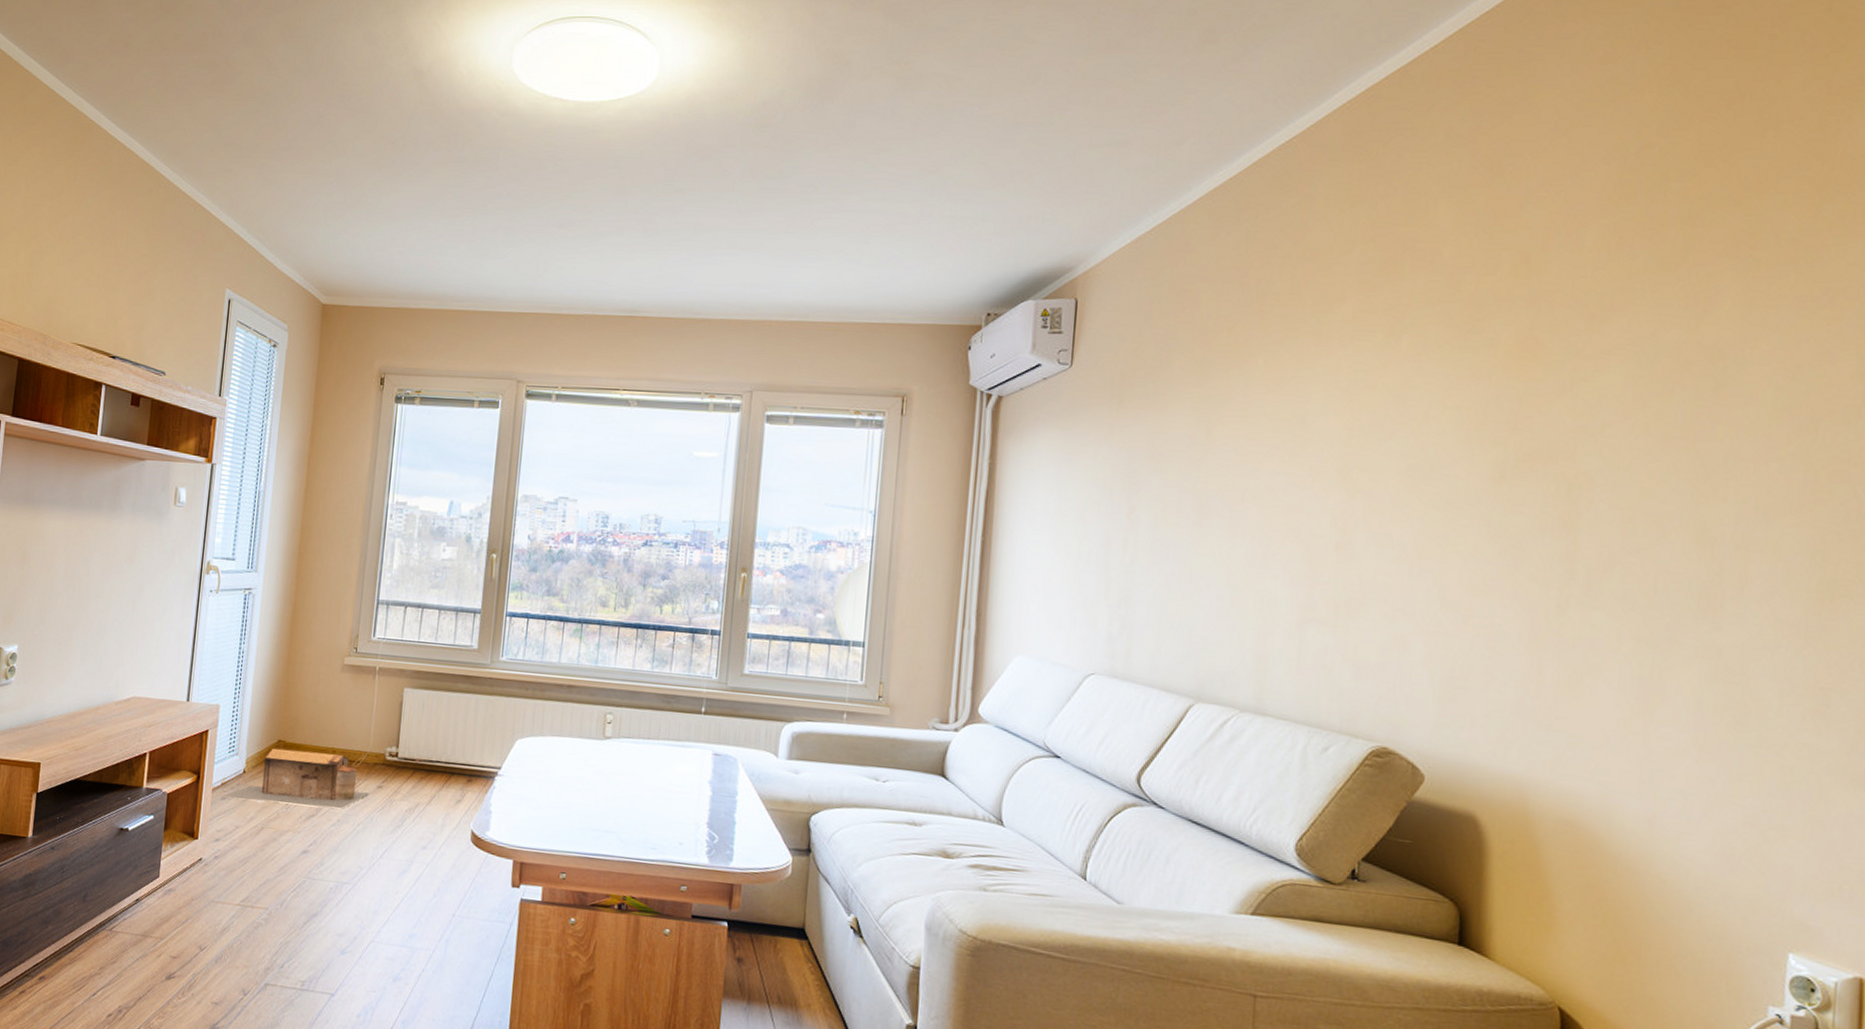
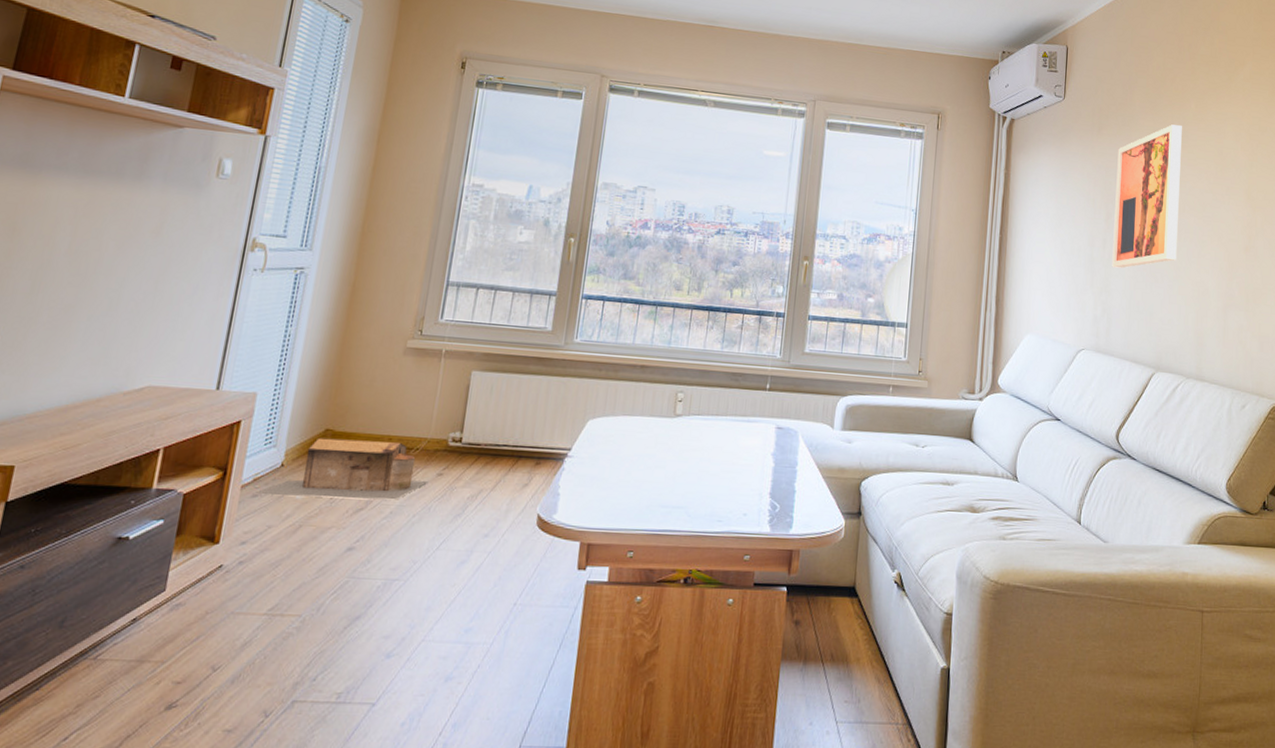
wall art: none [1135,388,1243,575] -> present [1112,124,1182,269]

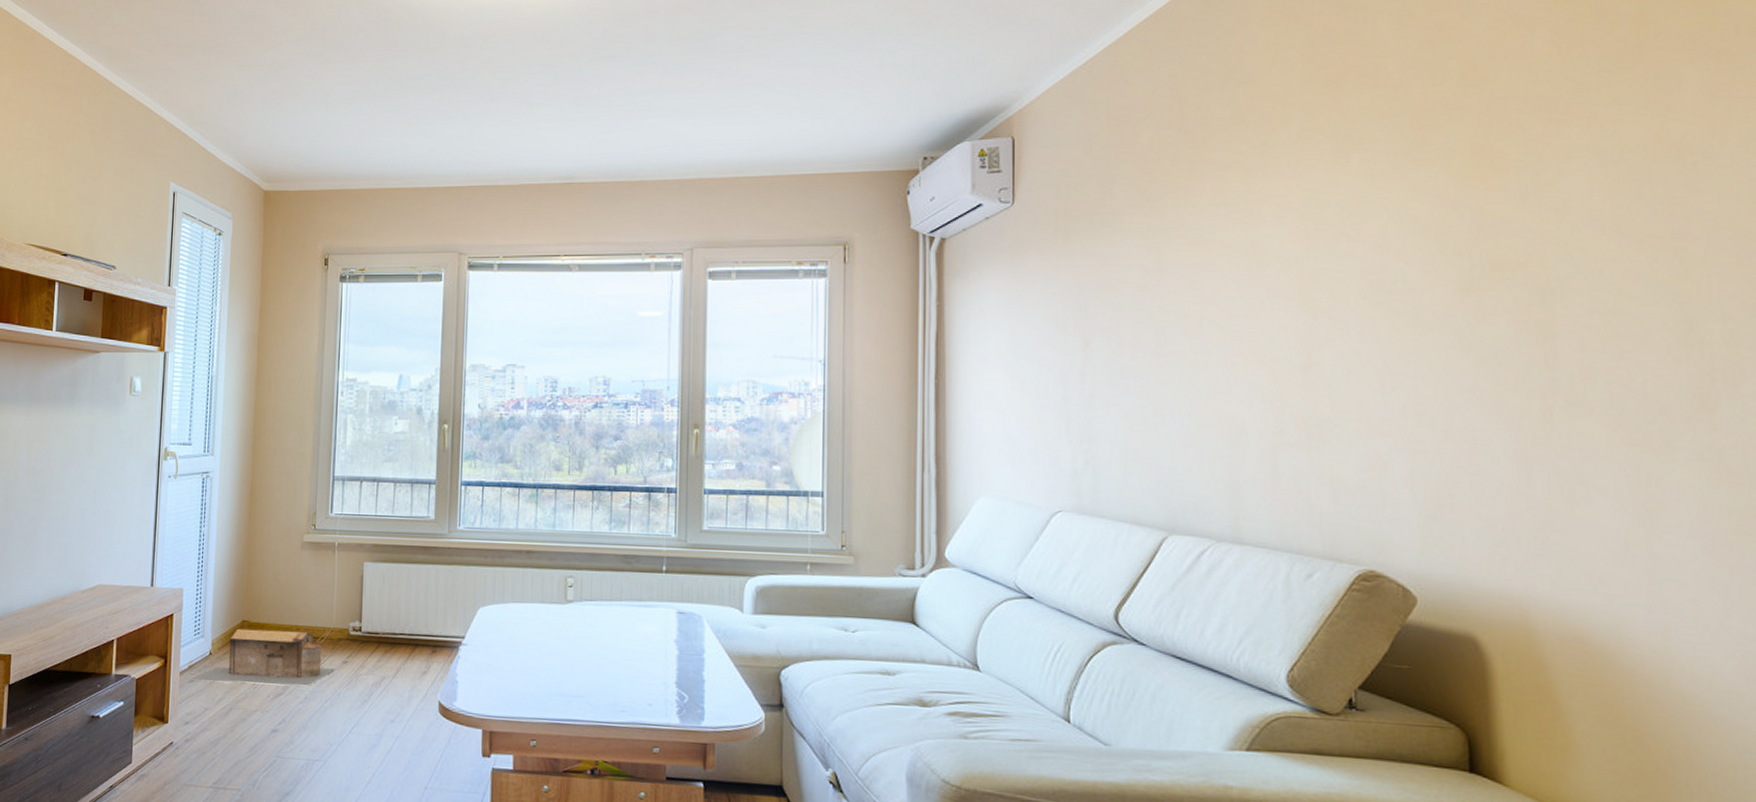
wall art: present [1112,124,1182,269] -> none [1095,216,1192,408]

